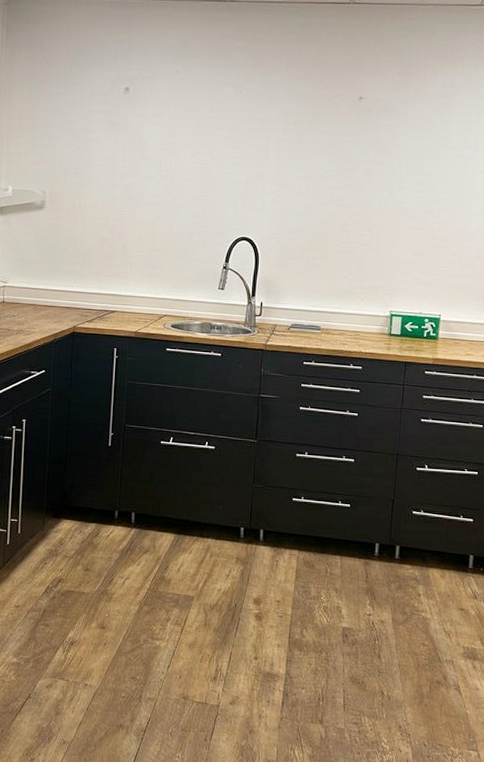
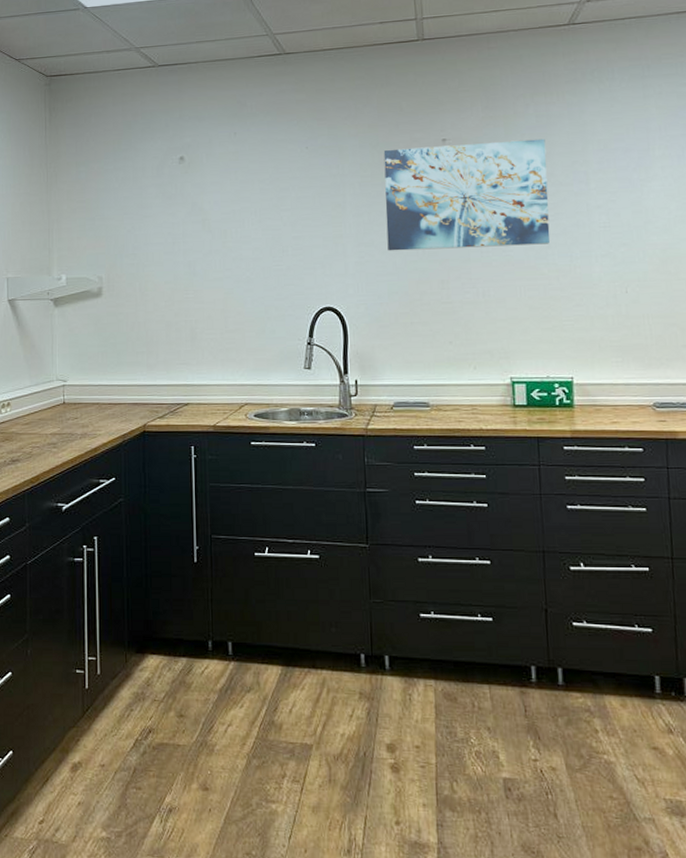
wall art: none [301,101,447,200] -> present [383,138,550,251]

